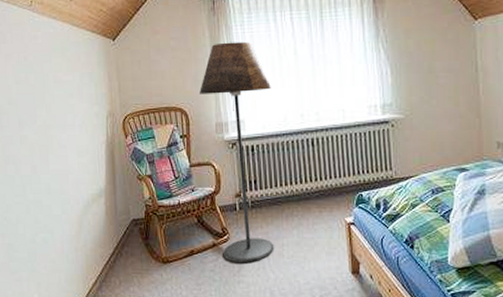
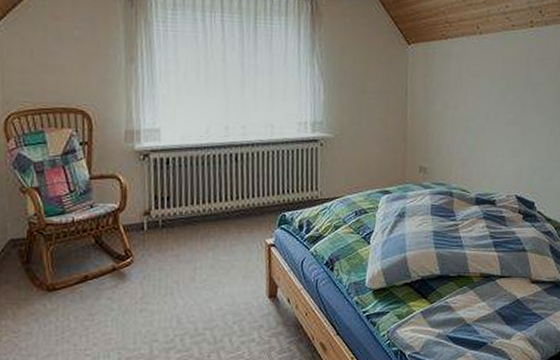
floor lamp: present [199,41,274,263] -> none [108,39,195,289]

